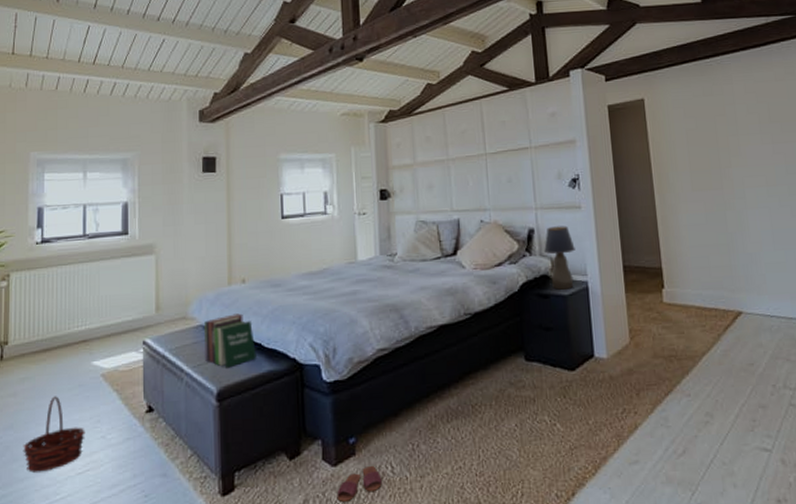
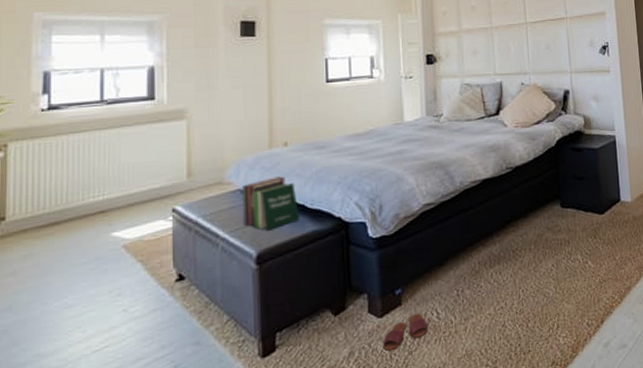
basket: present [23,396,85,472] -> none [25,272,103,355]
table lamp: present [543,226,575,290] -> none [577,87,605,144]

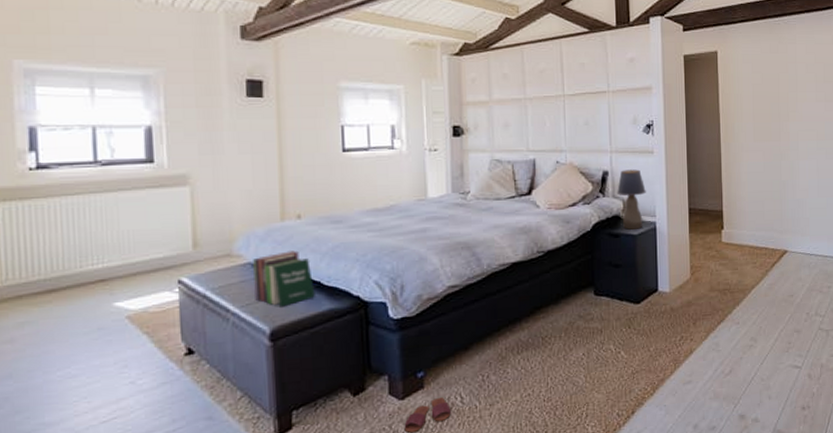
table lamp: none [577,87,605,144] -> present [616,169,646,230]

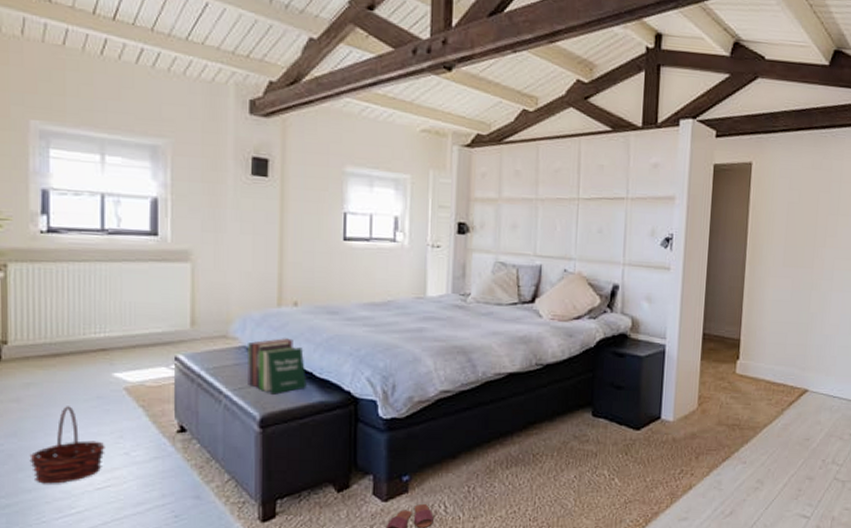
basket: none [27,341,110,424] -> present [29,406,105,484]
table lamp: present [616,169,646,230] -> none [625,285,658,351]

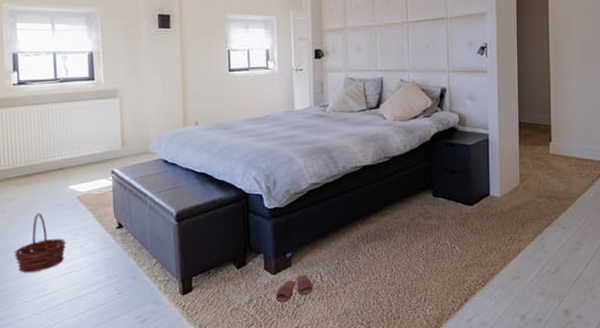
books: present [246,338,307,395] -> none [164,150,209,195]

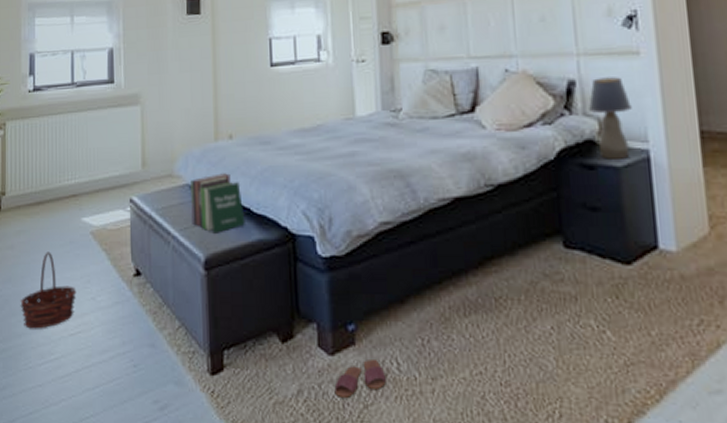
books: none [164,150,209,195] -> present [190,173,245,234]
table lamp: none [453,87,480,140] -> present [587,77,632,160]

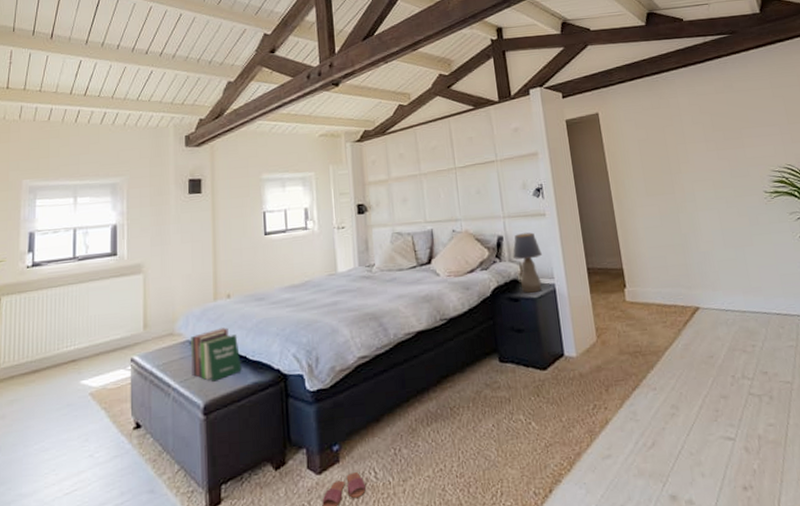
basket: present [20,252,77,329] -> none [10,417,73,495]

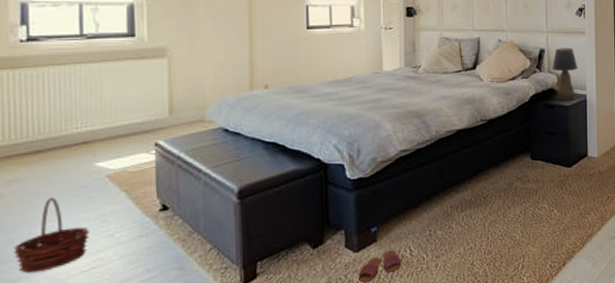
basket: none [10,417,73,495] -> present [13,197,90,273]
books: present [190,327,242,382] -> none [223,117,280,168]

